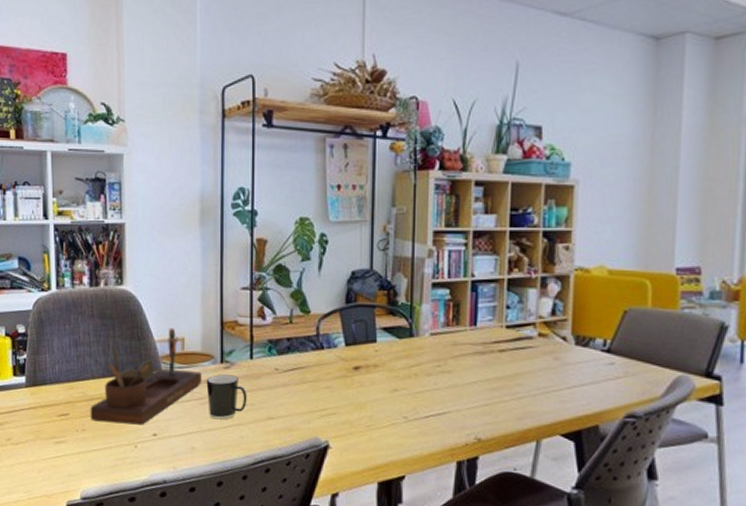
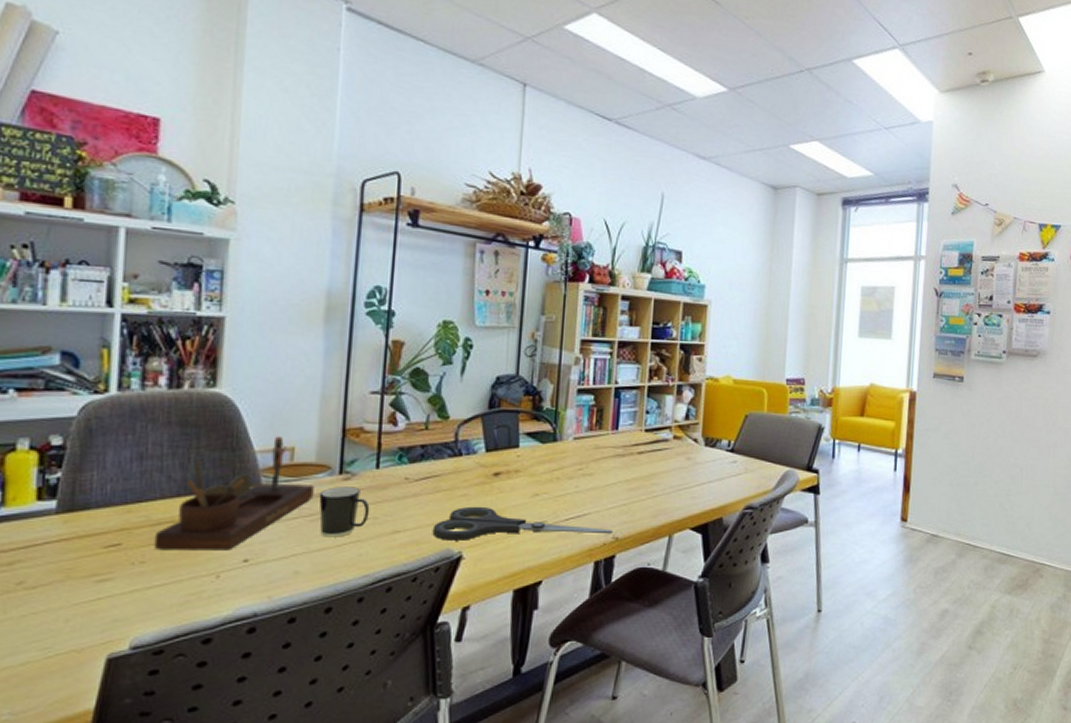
scissors: none [301,398,475,435] -> present [432,506,613,540]

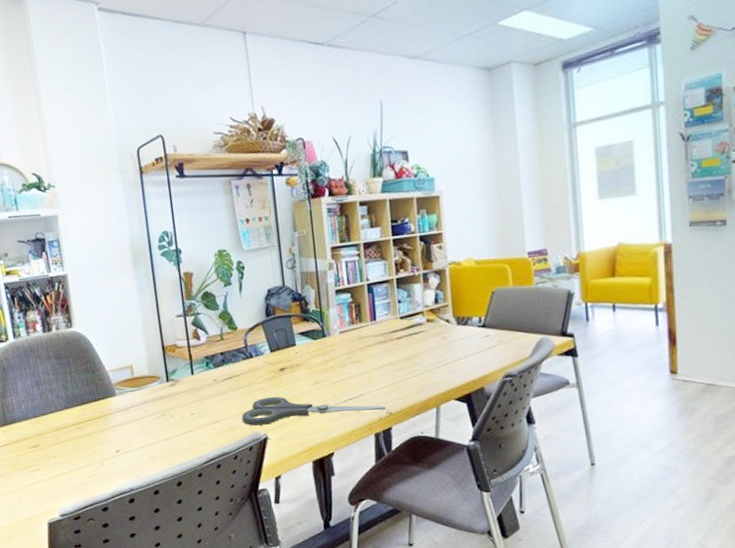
desk organizer: present [154,436,314,551] -> none [57,358,153,447]
mug: present [319,486,370,537] -> none [156,390,194,430]

